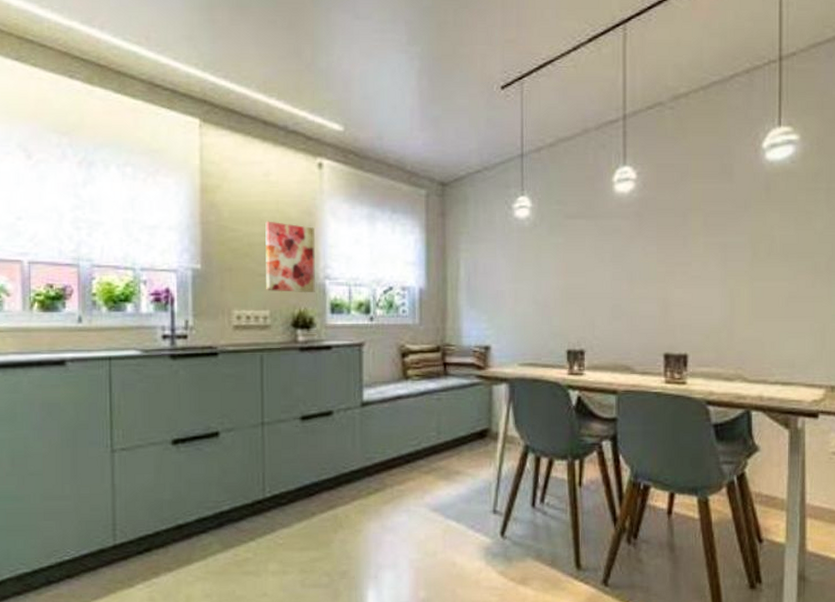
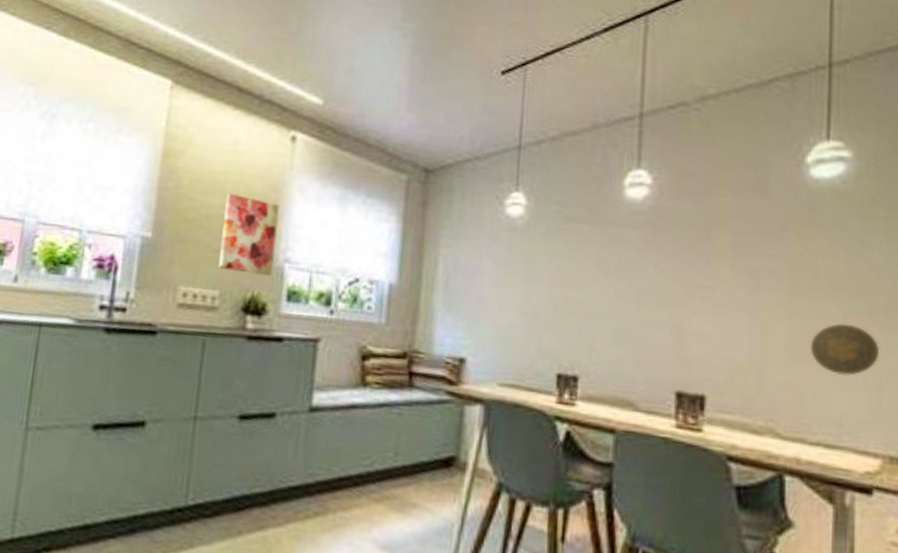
decorative plate: none [769,283,823,325] -> present [810,323,880,376]

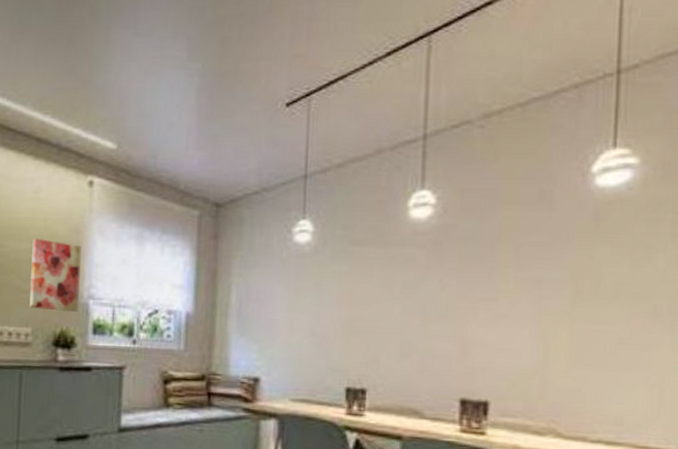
decorative plate: present [810,323,880,376] -> none [592,327,663,376]

